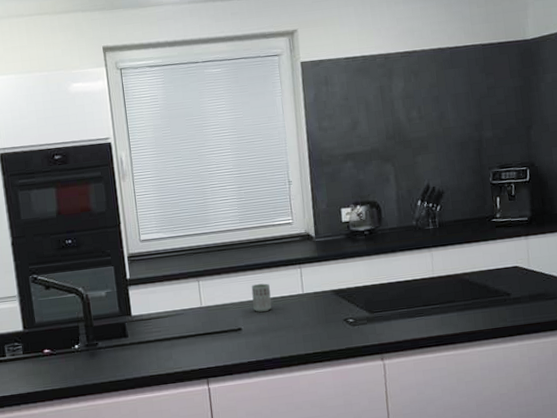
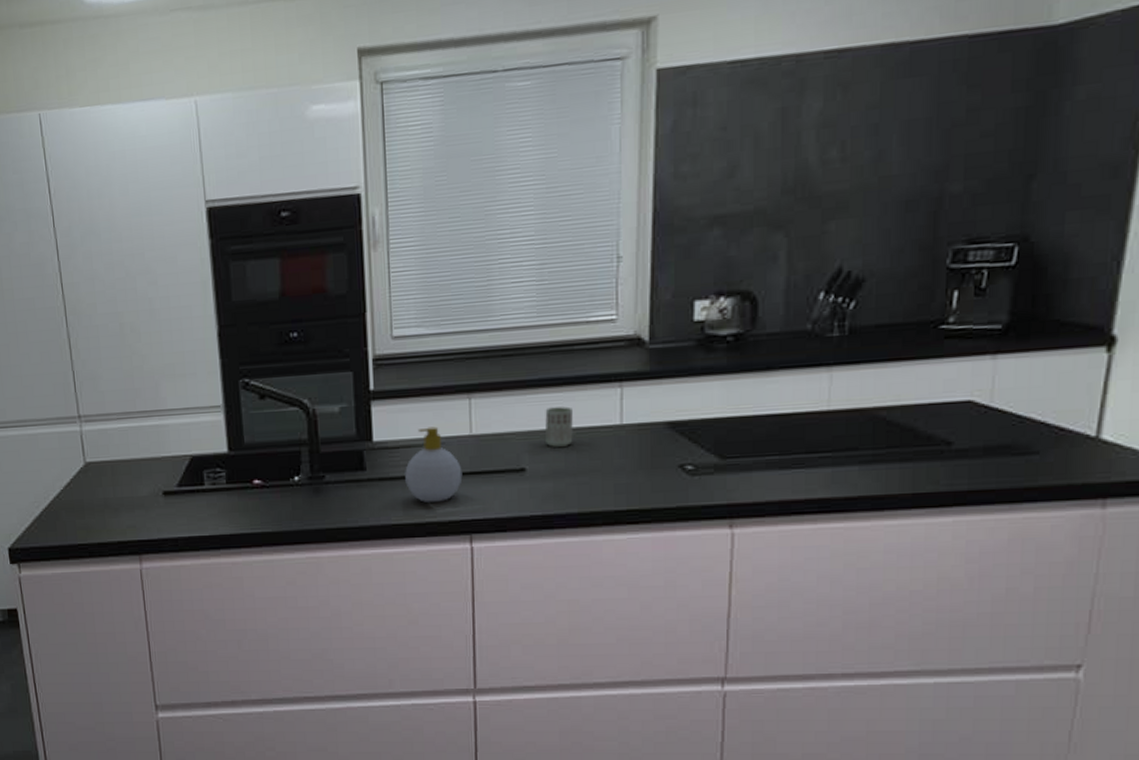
soap bottle: none [156,302,198,358] -> present [405,426,463,502]

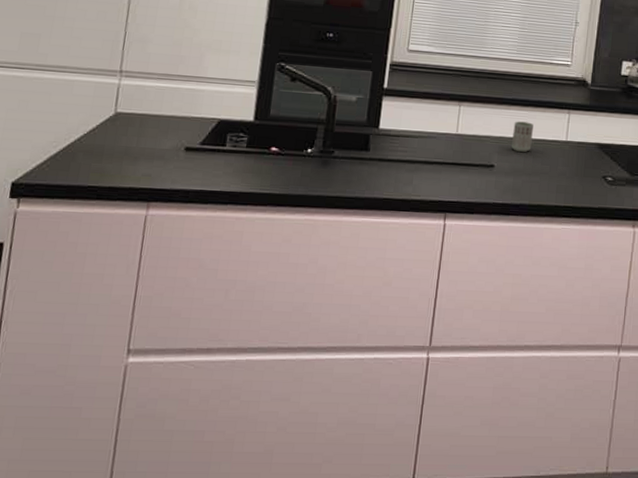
soap bottle: present [405,426,463,502] -> none [400,123,446,184]

